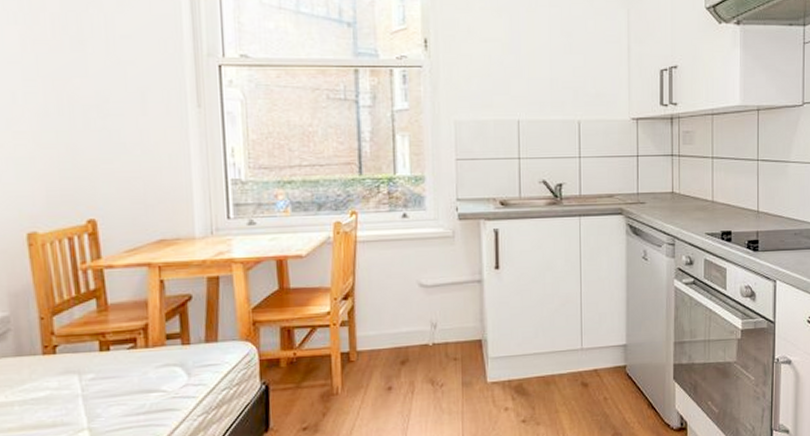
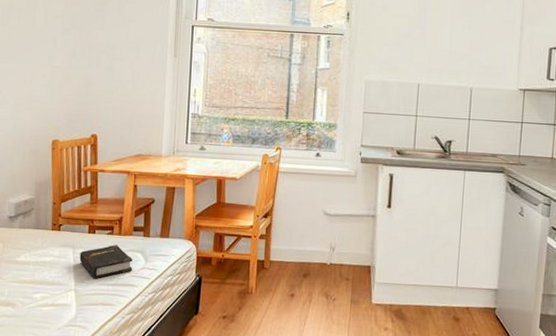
hardback book: none [90,361,170,410] -> present [79,245,132,279]

